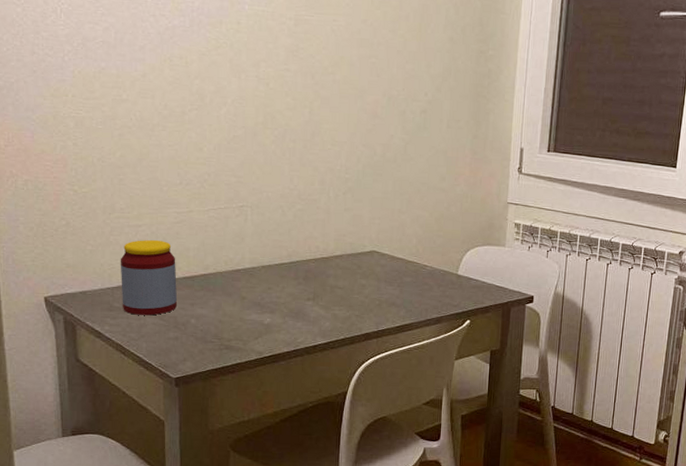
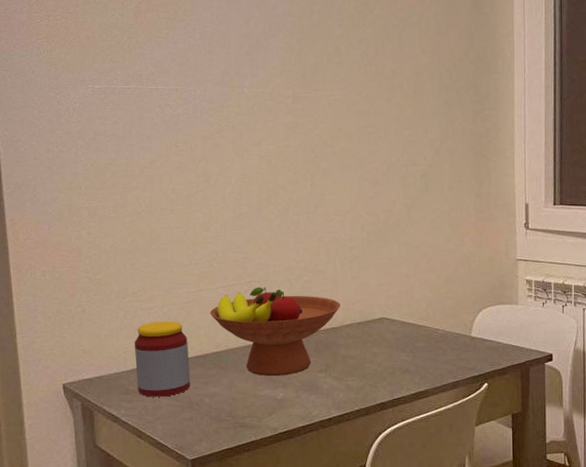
fruit bowl: none [199,212,333,302] -> present [209,286,341,377]

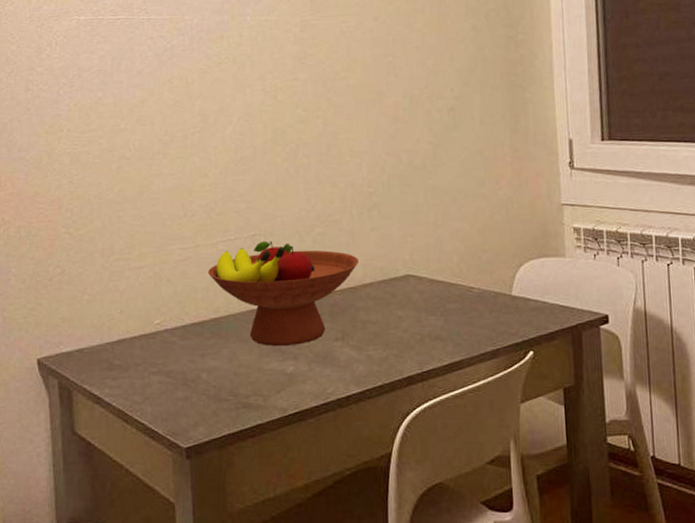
jar: present [134,320,190,397] -> none [120,282,185,373]

